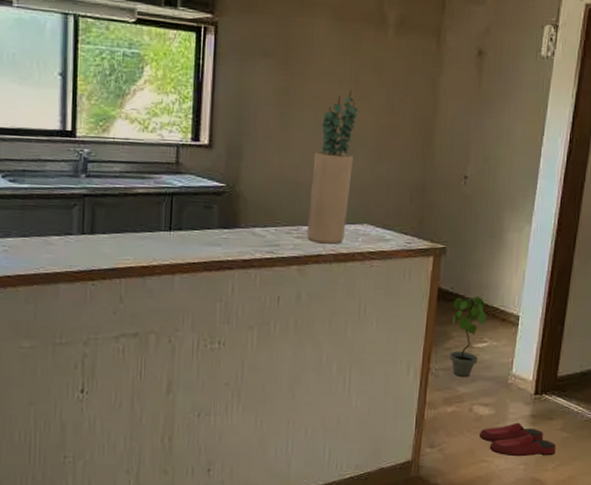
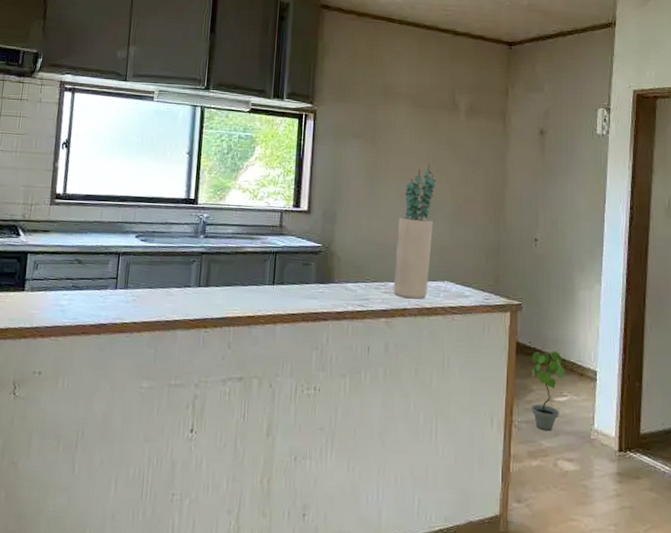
slippers: present [480,422,556,457] -> none [567,480,645,518]

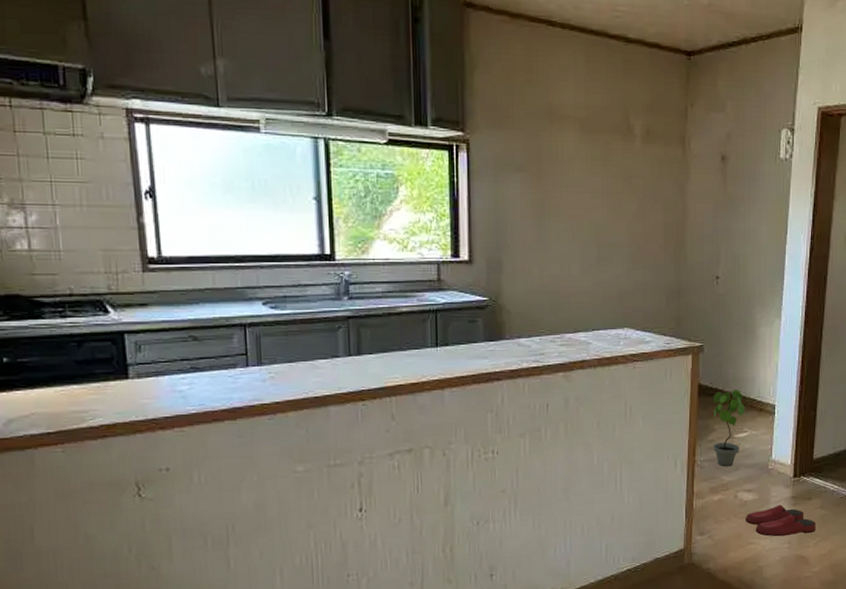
vase: present [393,164,437,299] -> none [570,199,612,349]
slippers: none [567,480,645,518] -> present [746,504,816,537]

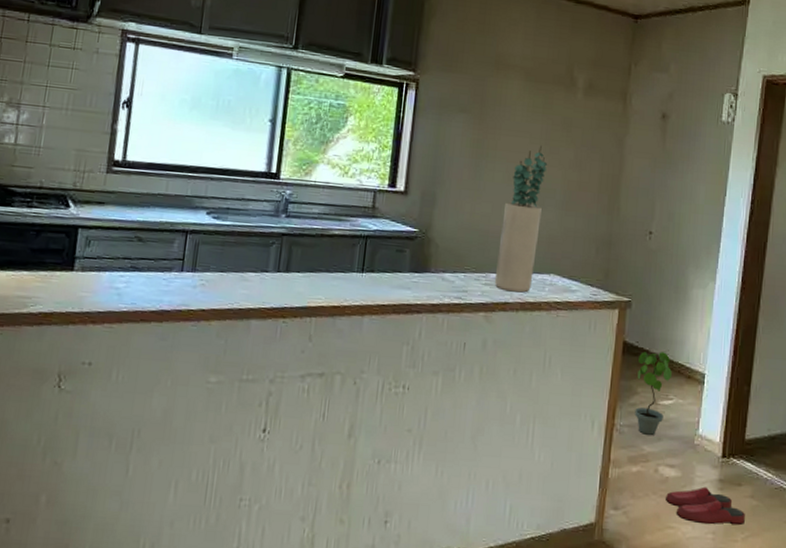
vase: none [570,199,612,349] -> present [494,145,548,293]

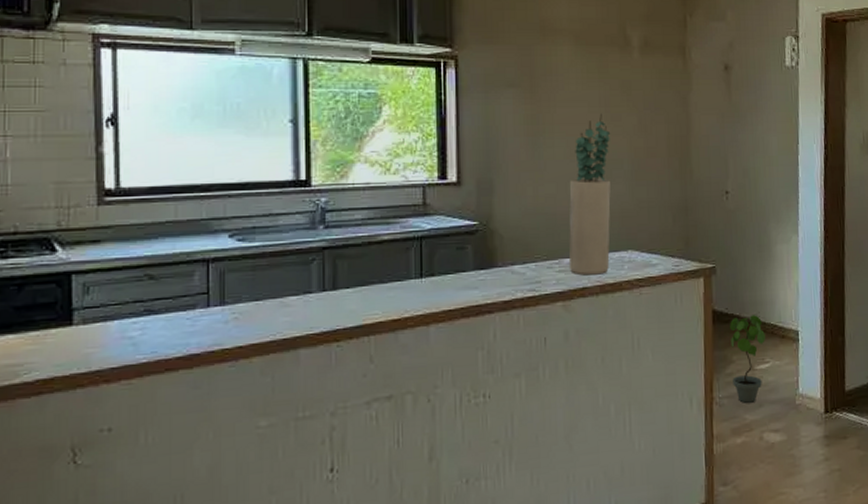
slippers: present [666,486,745,526] -> none [774,445,854,485]

